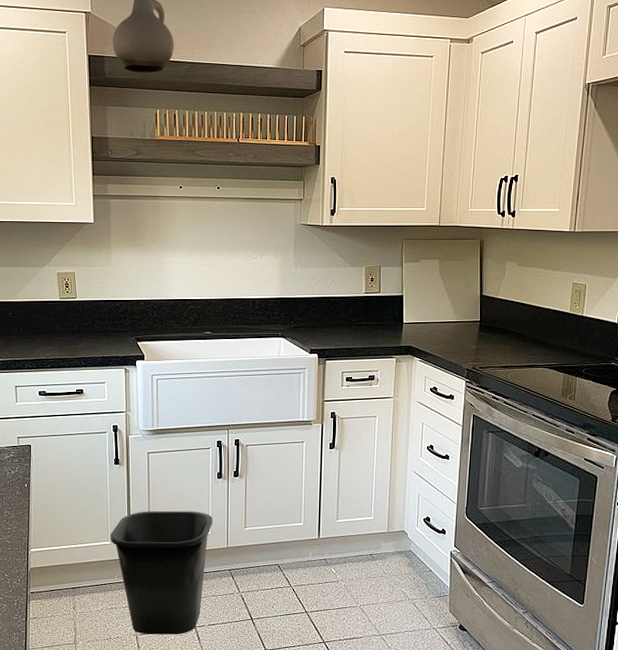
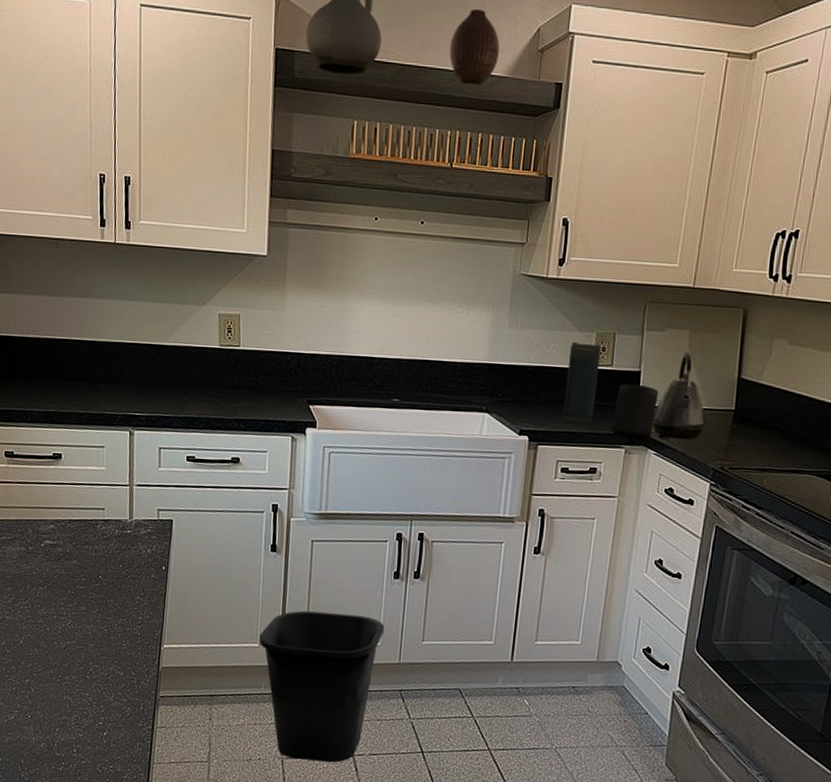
vase: none [229,16,269,77] -> present [449,9,500,86]
soap dispenser: none [344,275,370,340] -> present [562,341,601,424]
canister: none [371,302,433,354] -> present [598,380,677,444]
kettle: none [416,277,458,347] -> present [652,352,707,440]

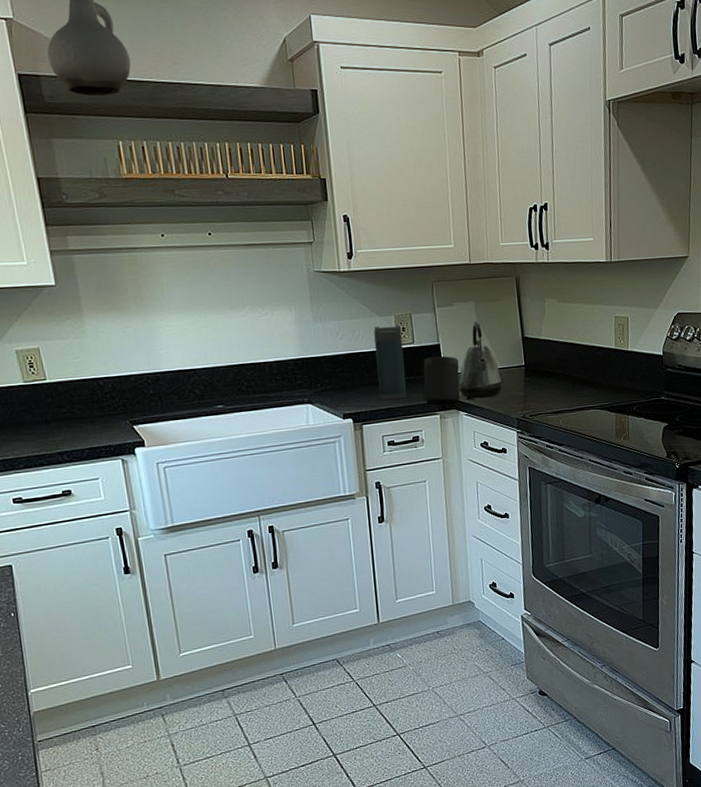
waste bin: present [259,610,384,763] -> none [131,614,255,764]
vase: present [449,9,500,86] -> none [200,24,252,99]

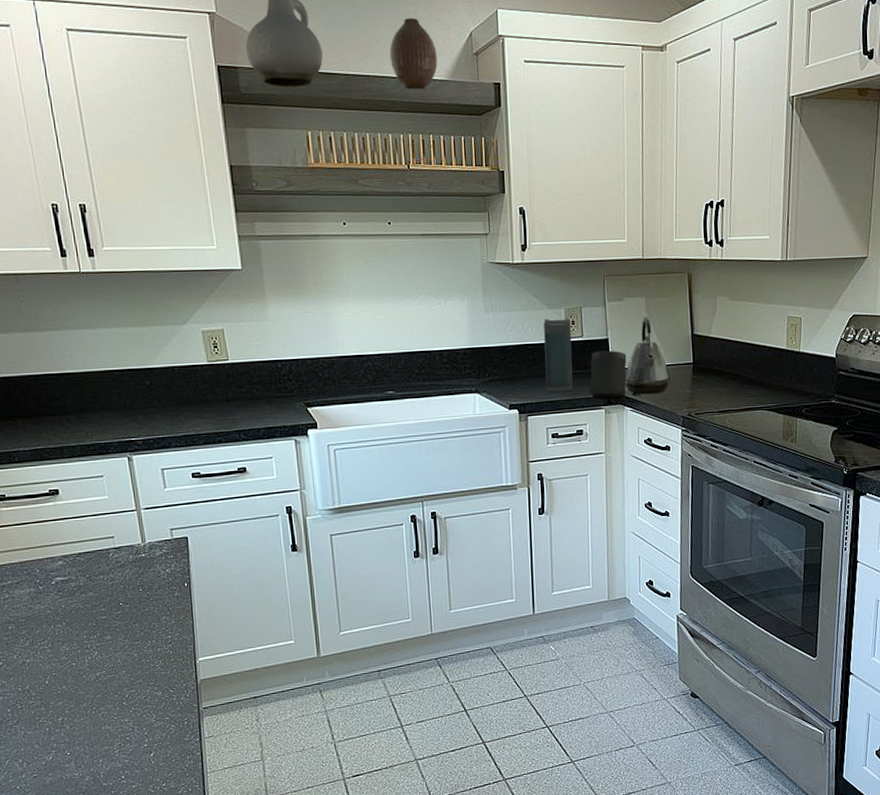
vase: none [200,24,252,99] -> present [389,18,438,91]

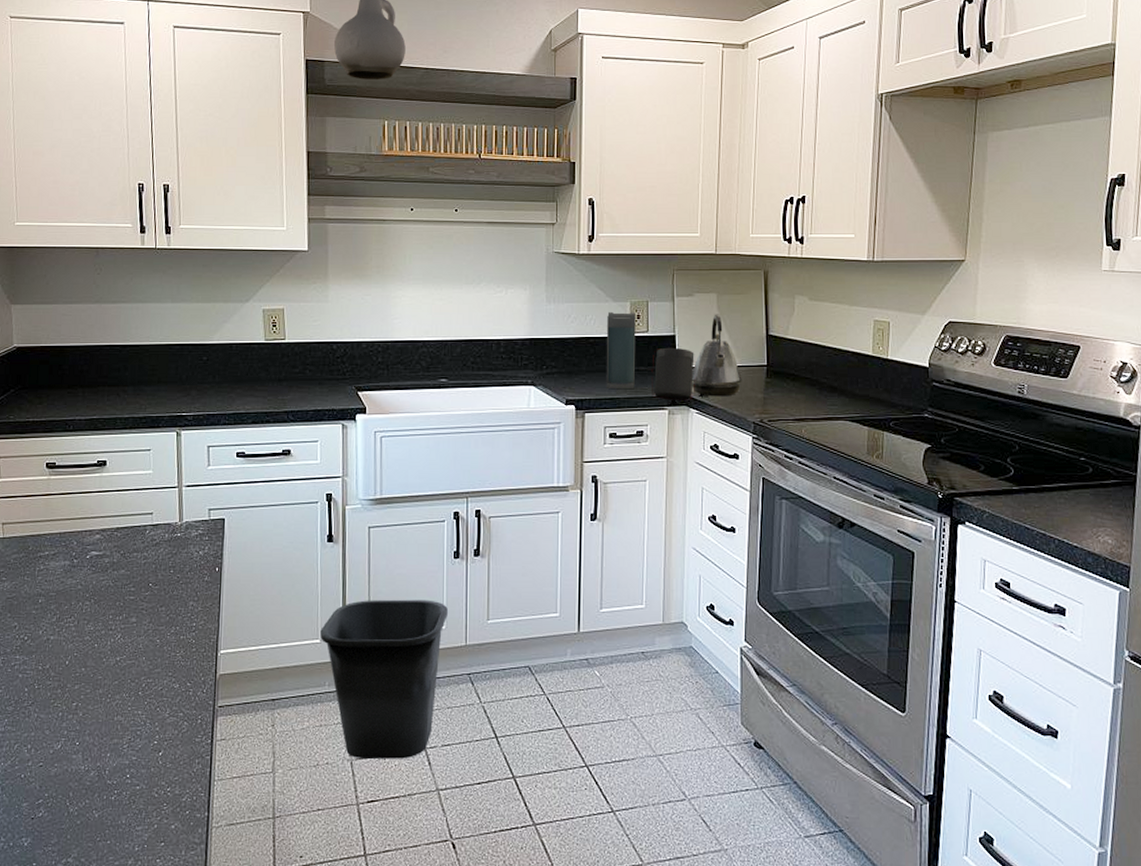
waste bin: none [293,596,413,741] -> present [320,599,448,759]
vase: present [389,18,438,91] -> none [470,17,516,84]

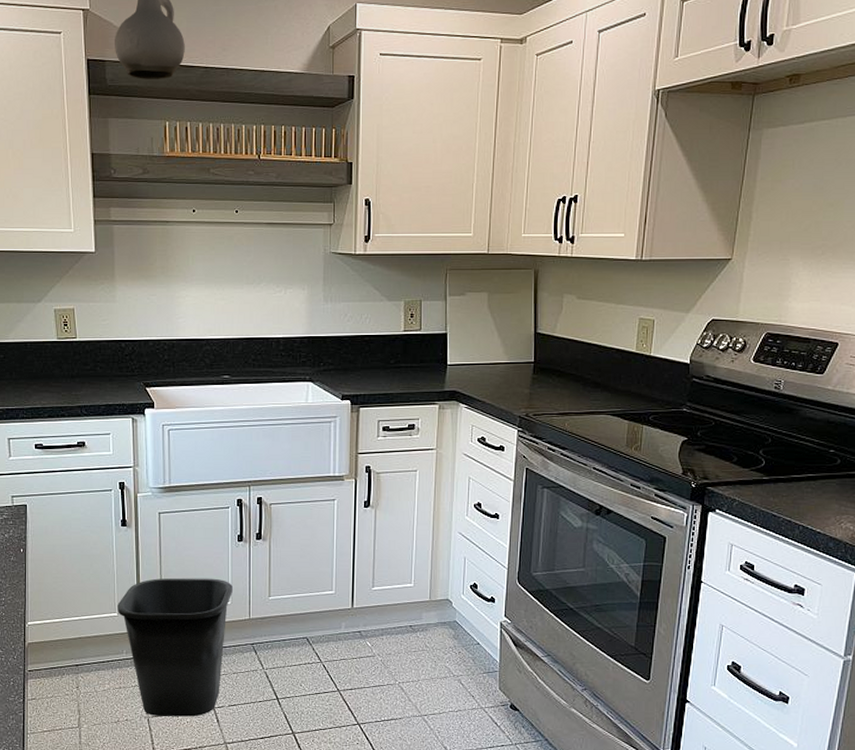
soap dispenser: present [606,311,636,388] -> none [380,310,409,384]
canister: present [639,343,712,404] -> none [411,341,481,399]
kettle: present [692,314,742,397] -> none [462,312,510,392]

